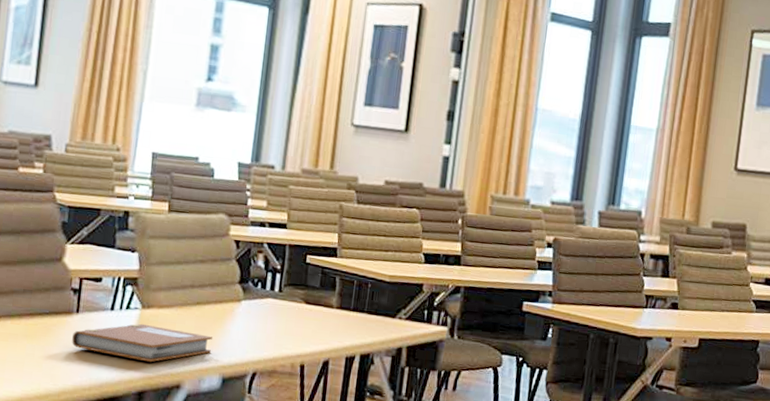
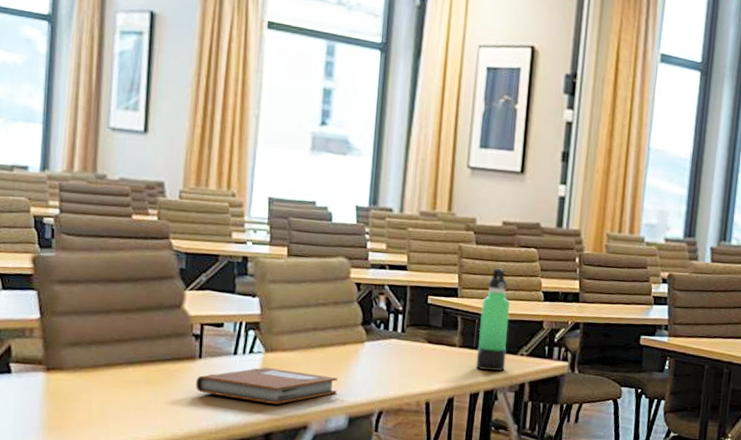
thermos bottle: none [352,228,390,334] -> present [476,268,511,371]

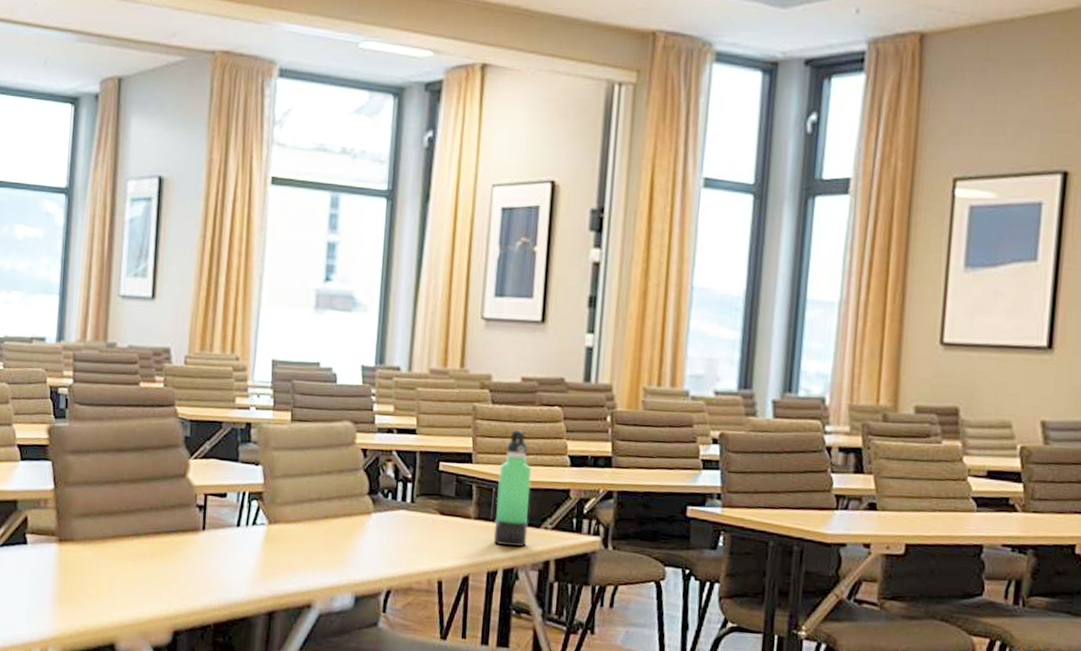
notebook: present [196,367,338,405] -> none [199,540,344,581]

